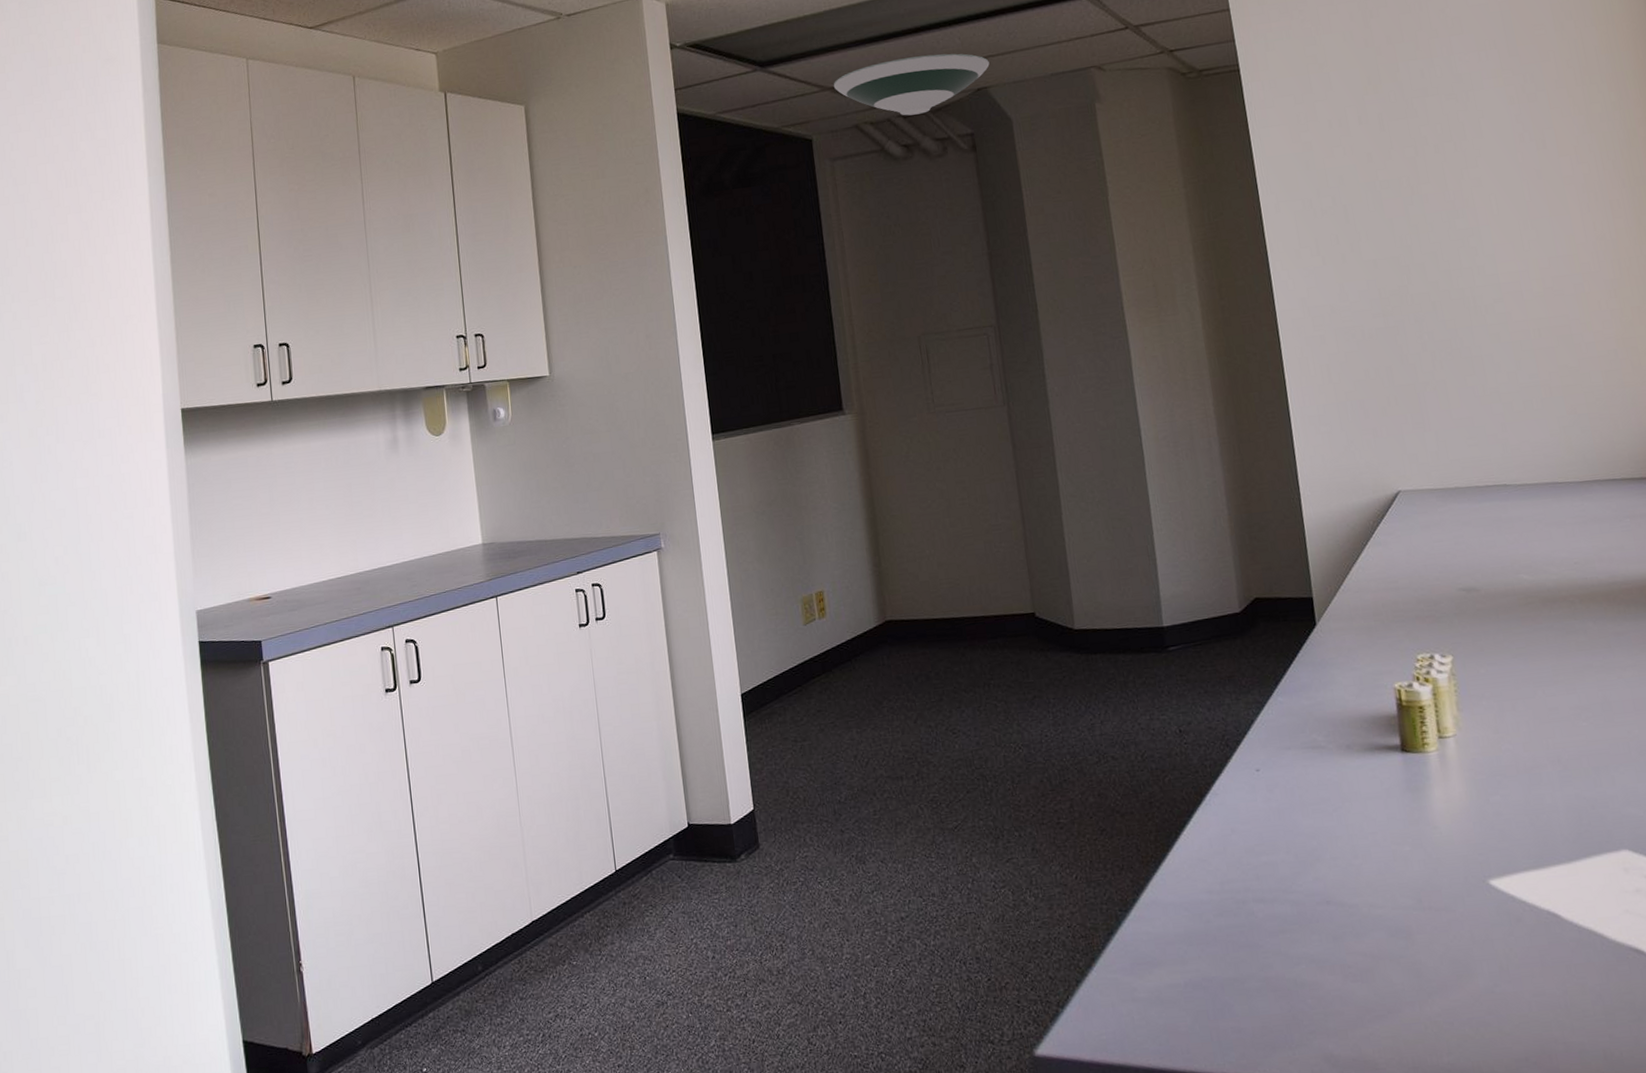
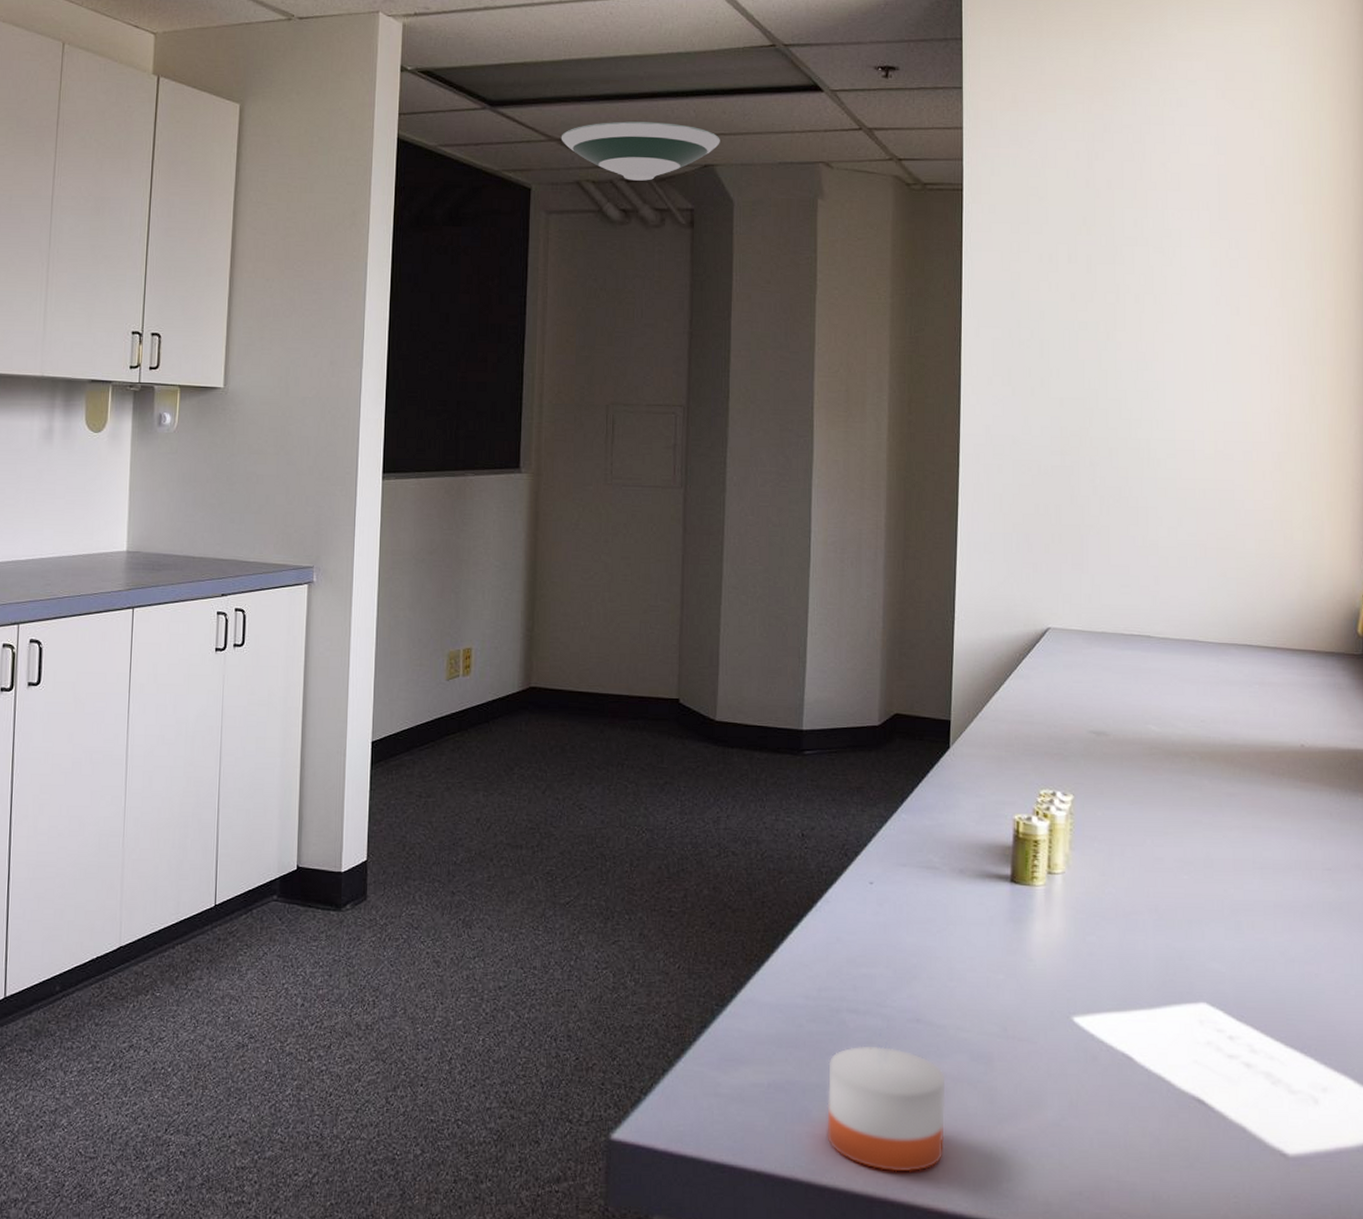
candle: none [1242,929,1377,1058] -> present [827,1043,946,1172]

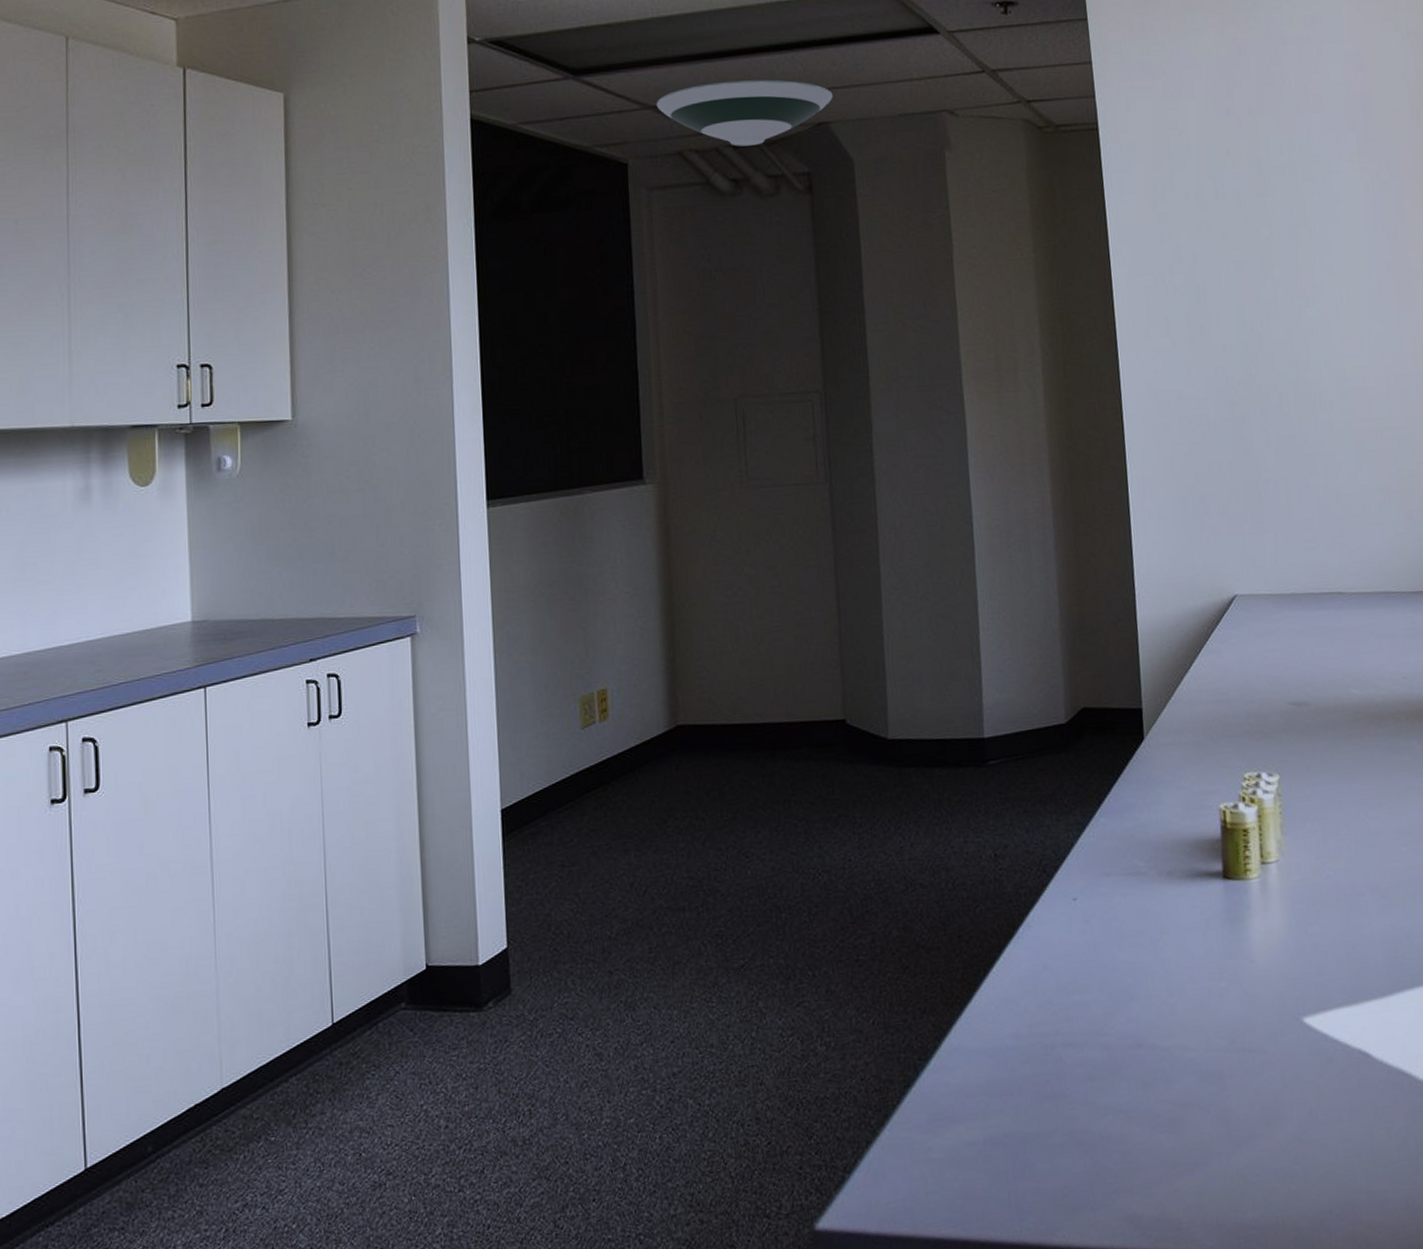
candle: present [827,1043,946,1172] -> none [1047,1076,1182,1219]

